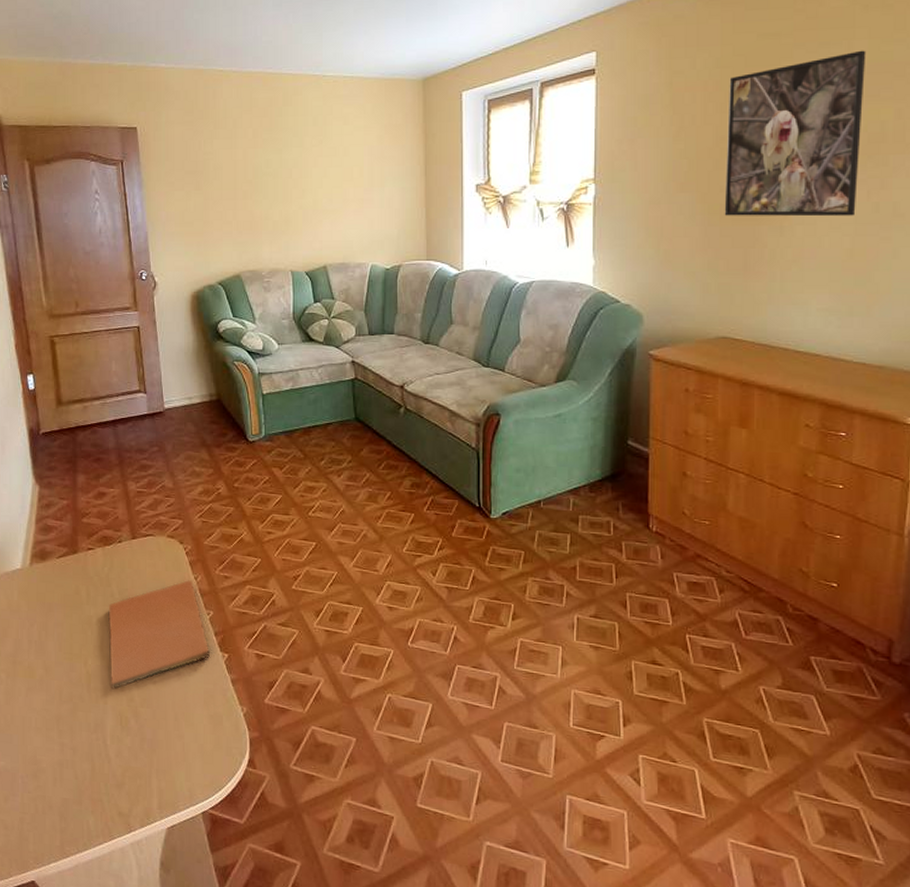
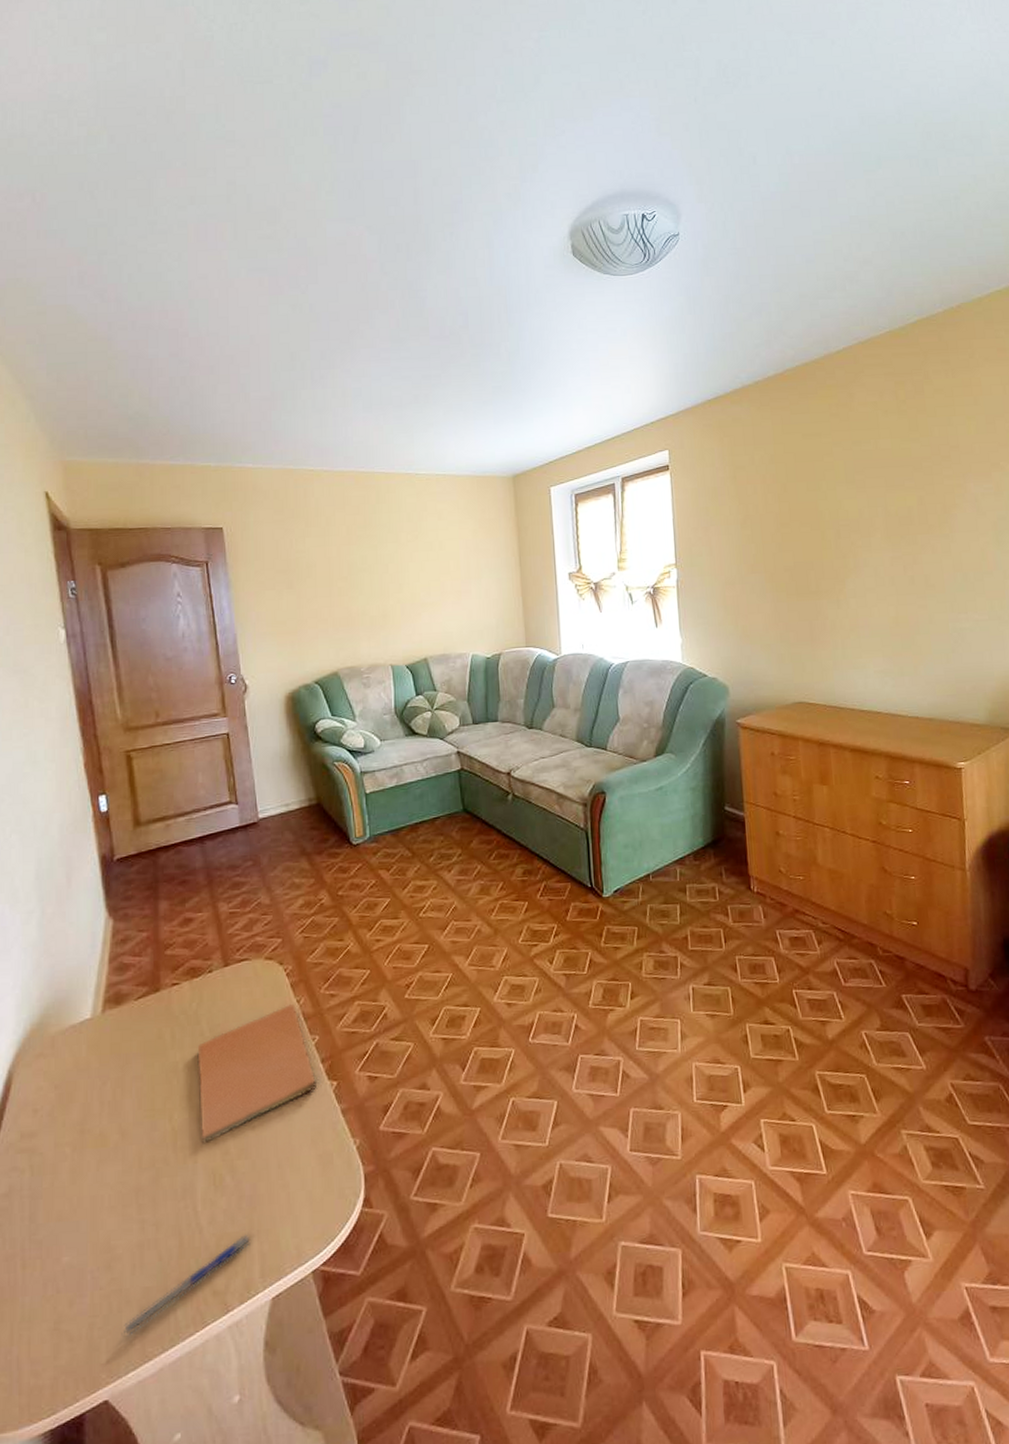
pen: none [45,771,150,835] -> present [121,1235,250,1337]
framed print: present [724,50,866,217] -> none [783,447,897,593]

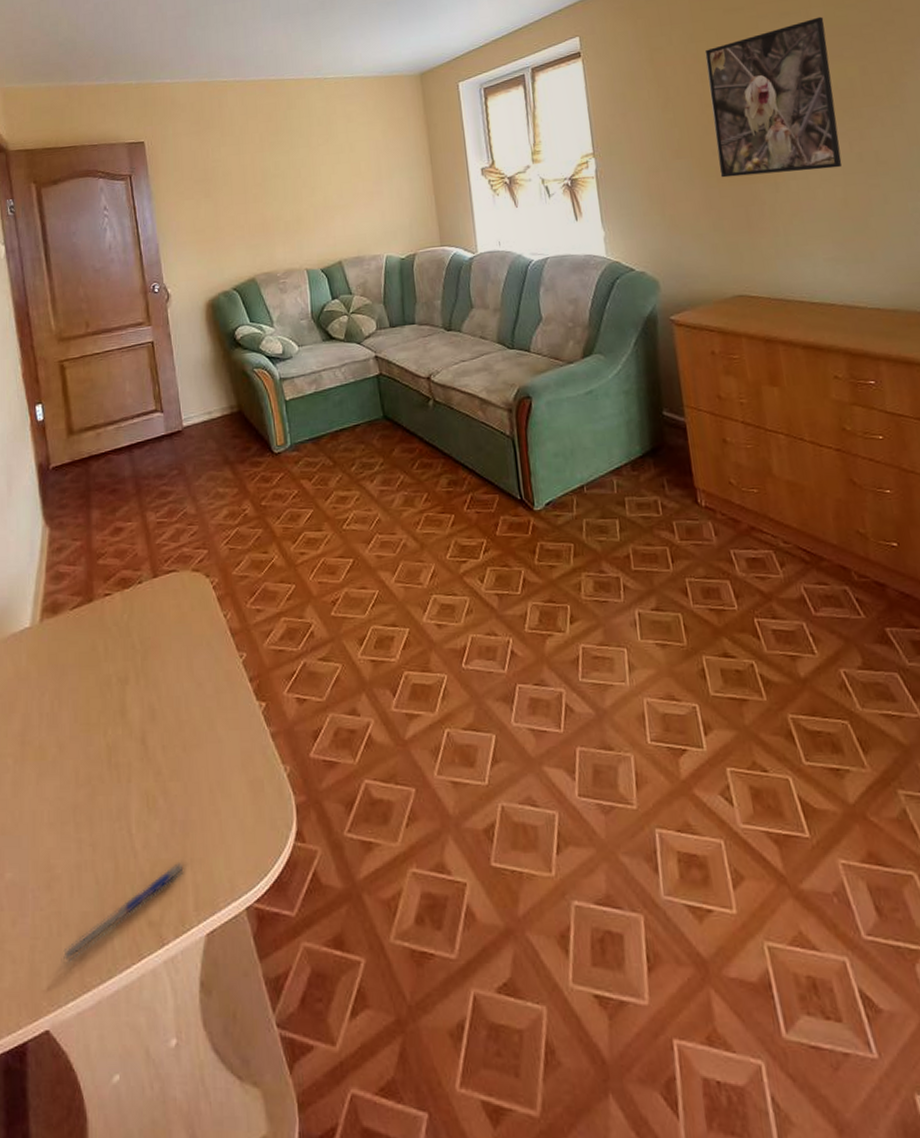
book: present [197,1003,318,1143] -> none [129,617,246,761]
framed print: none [783,447,897,593] -> present [704,16,842,178]

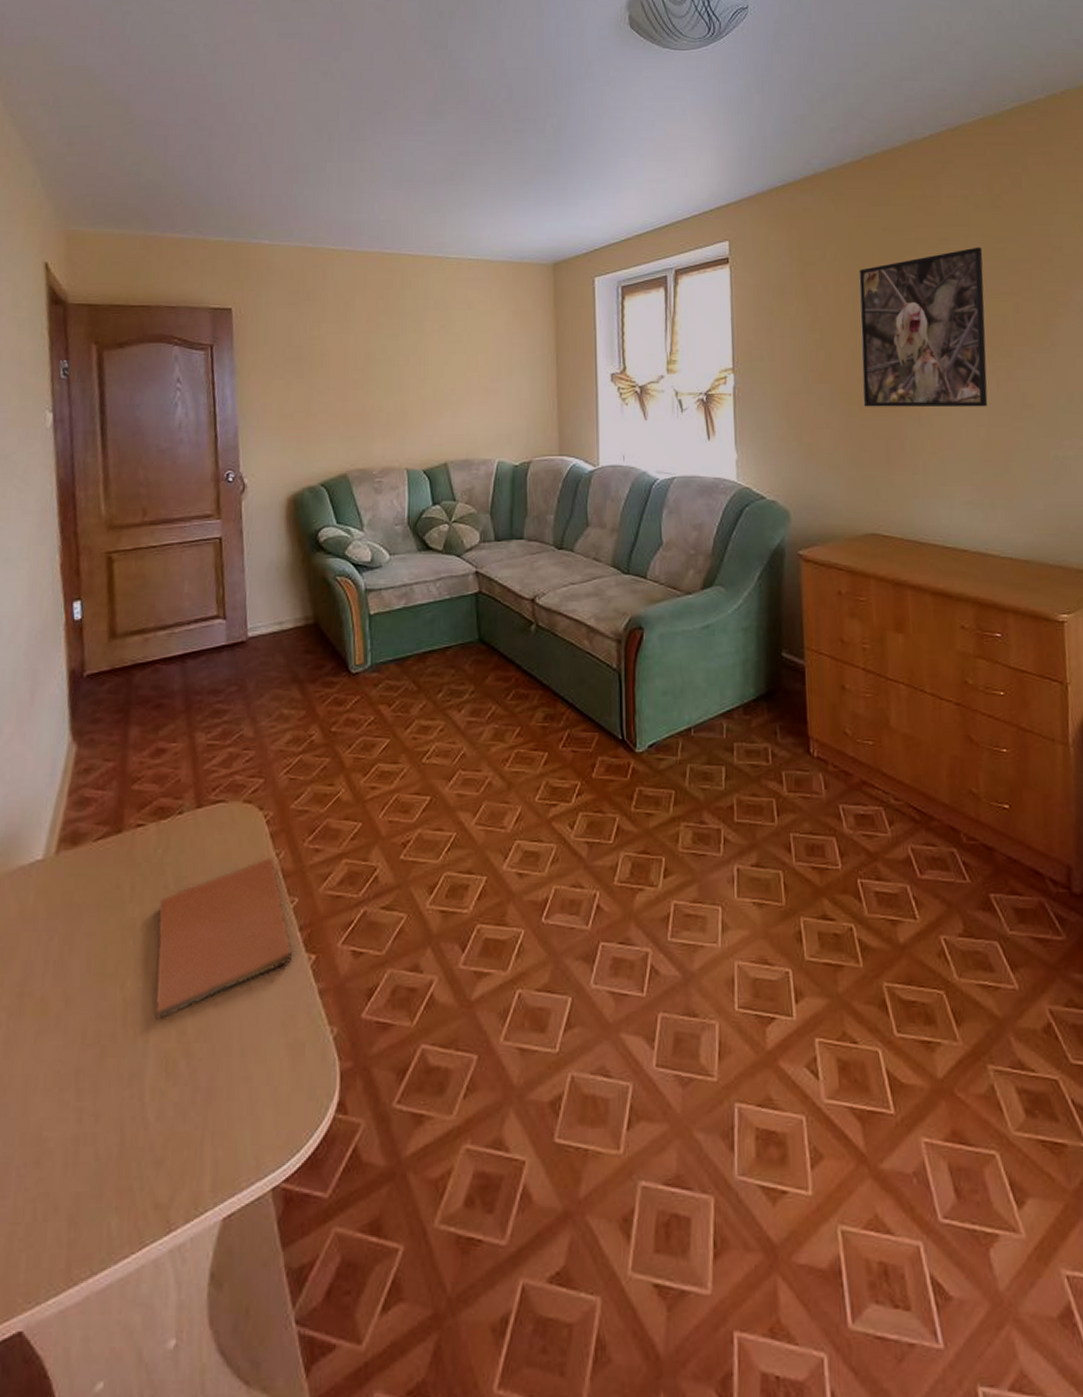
pen: present [61,863,184,963] -> none [44,1137,202,1253]
book: none [129,617,246,761] -> present [155,856,293,1019]

